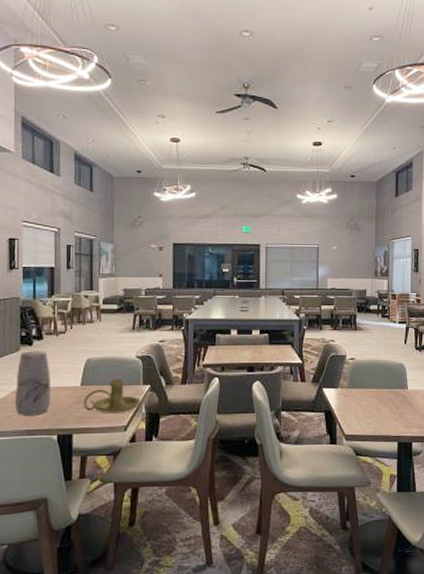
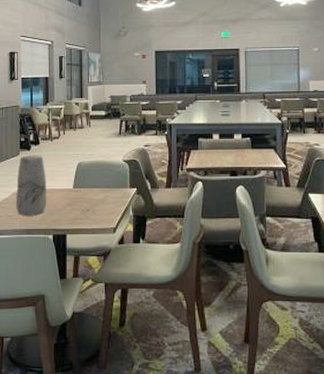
candle holder: present [83,379,141,413] -> none [75,182,128,215]

